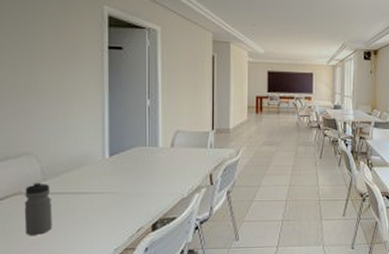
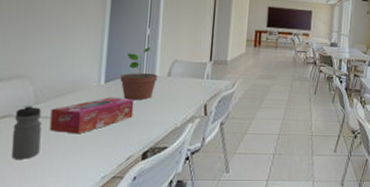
tissue box: none [59,170,140,209] -> present [49,97,134,135]
potted plant: none [124,119,161,173] -> present [120,47,158,101]

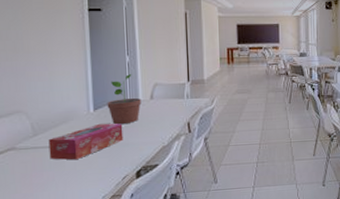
water bottle: present [10,104,42,159] -> none [17,136,44,187]

